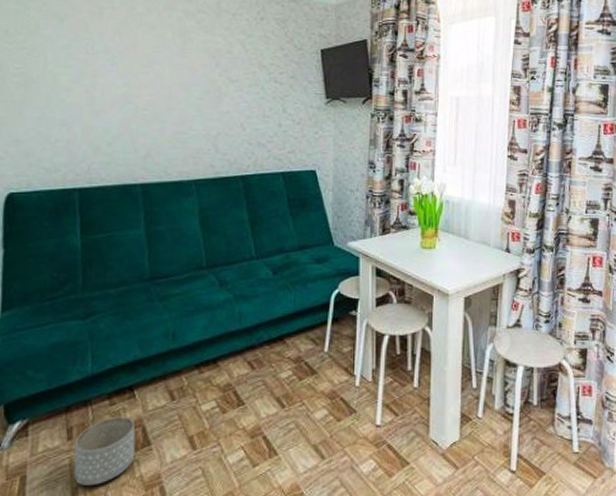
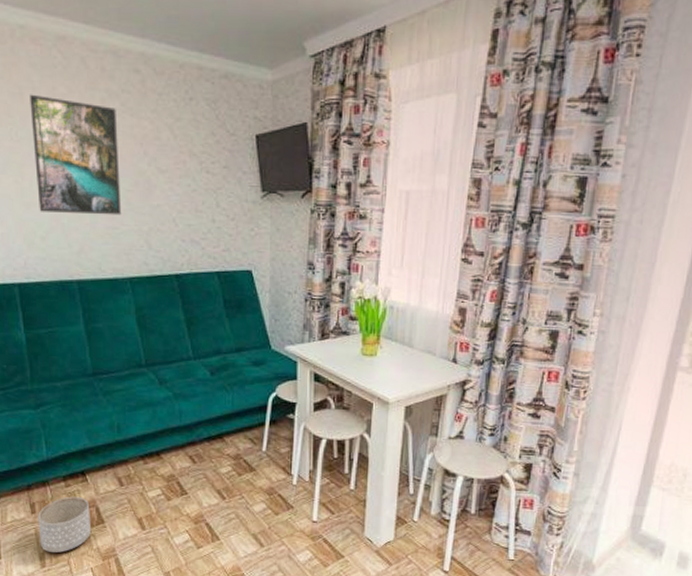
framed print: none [108,13,192,121] -> present [30,94,122,216]

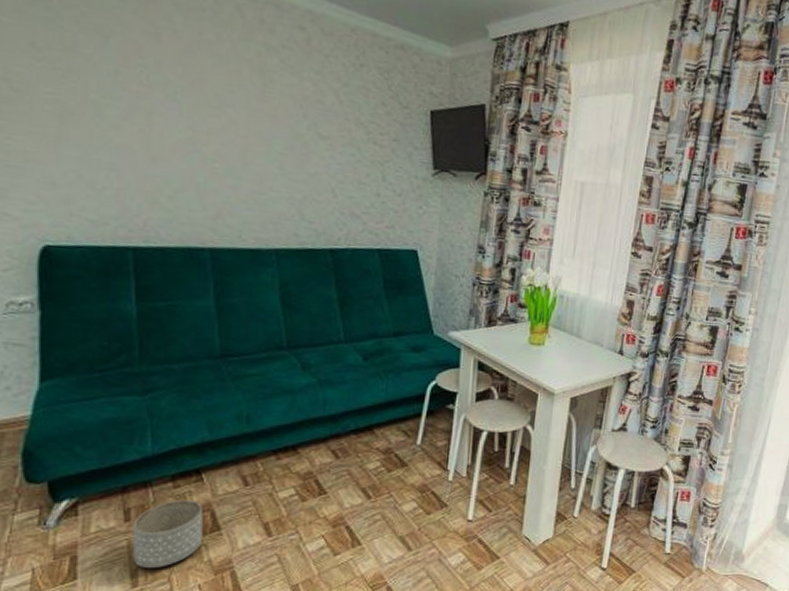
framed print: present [30,94,122,216] -> none [167,35,274,180]

